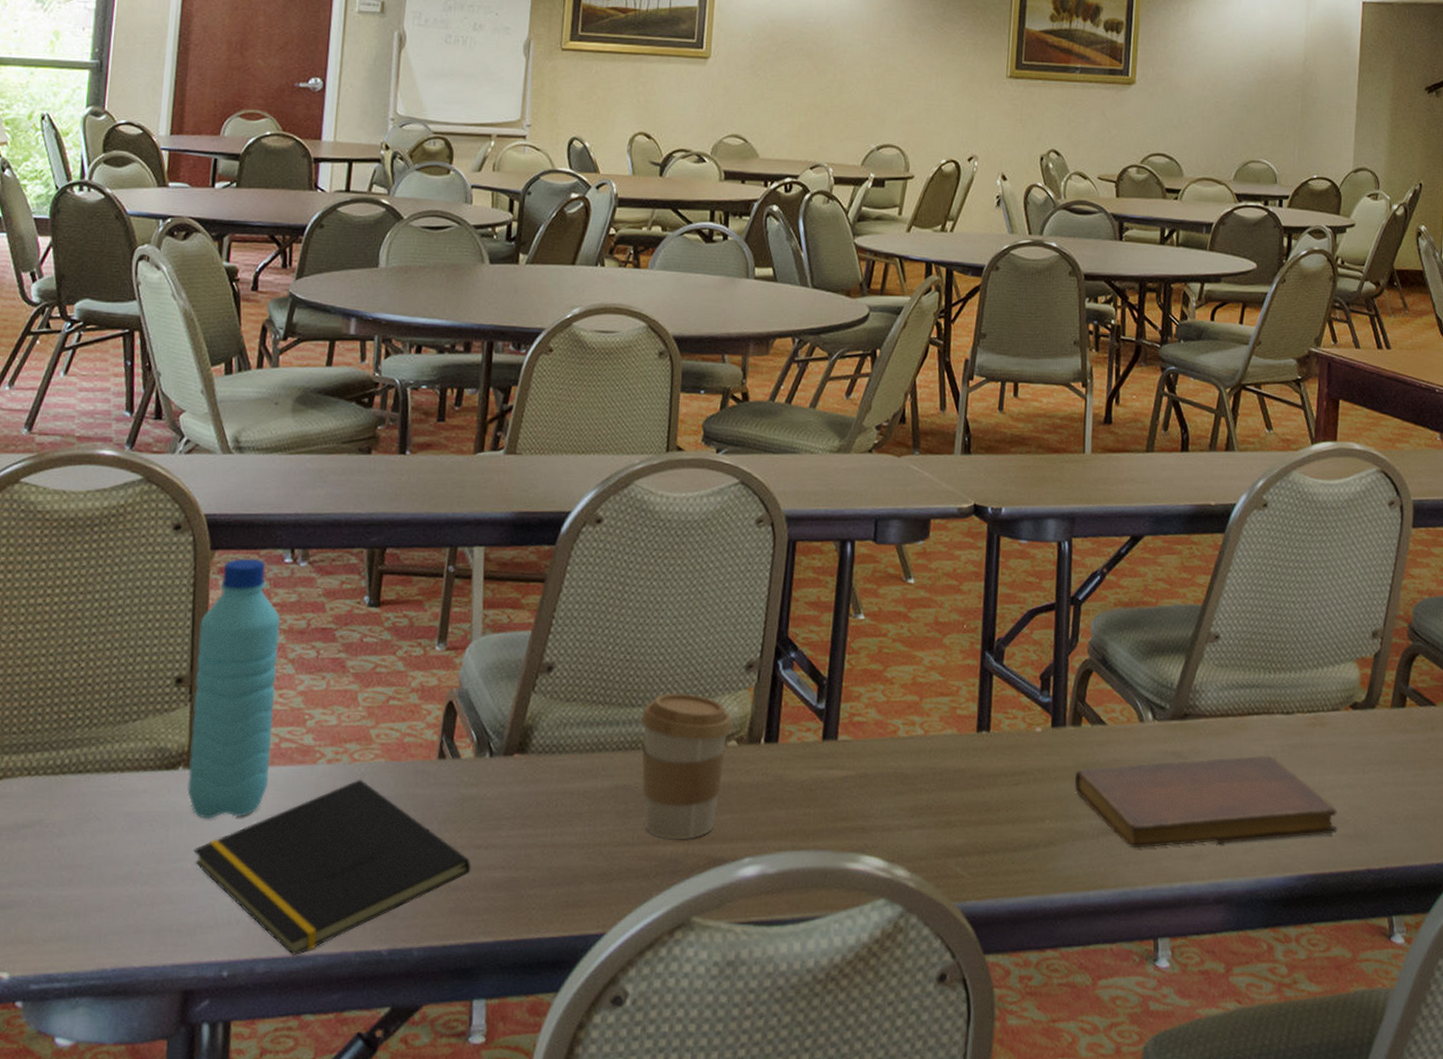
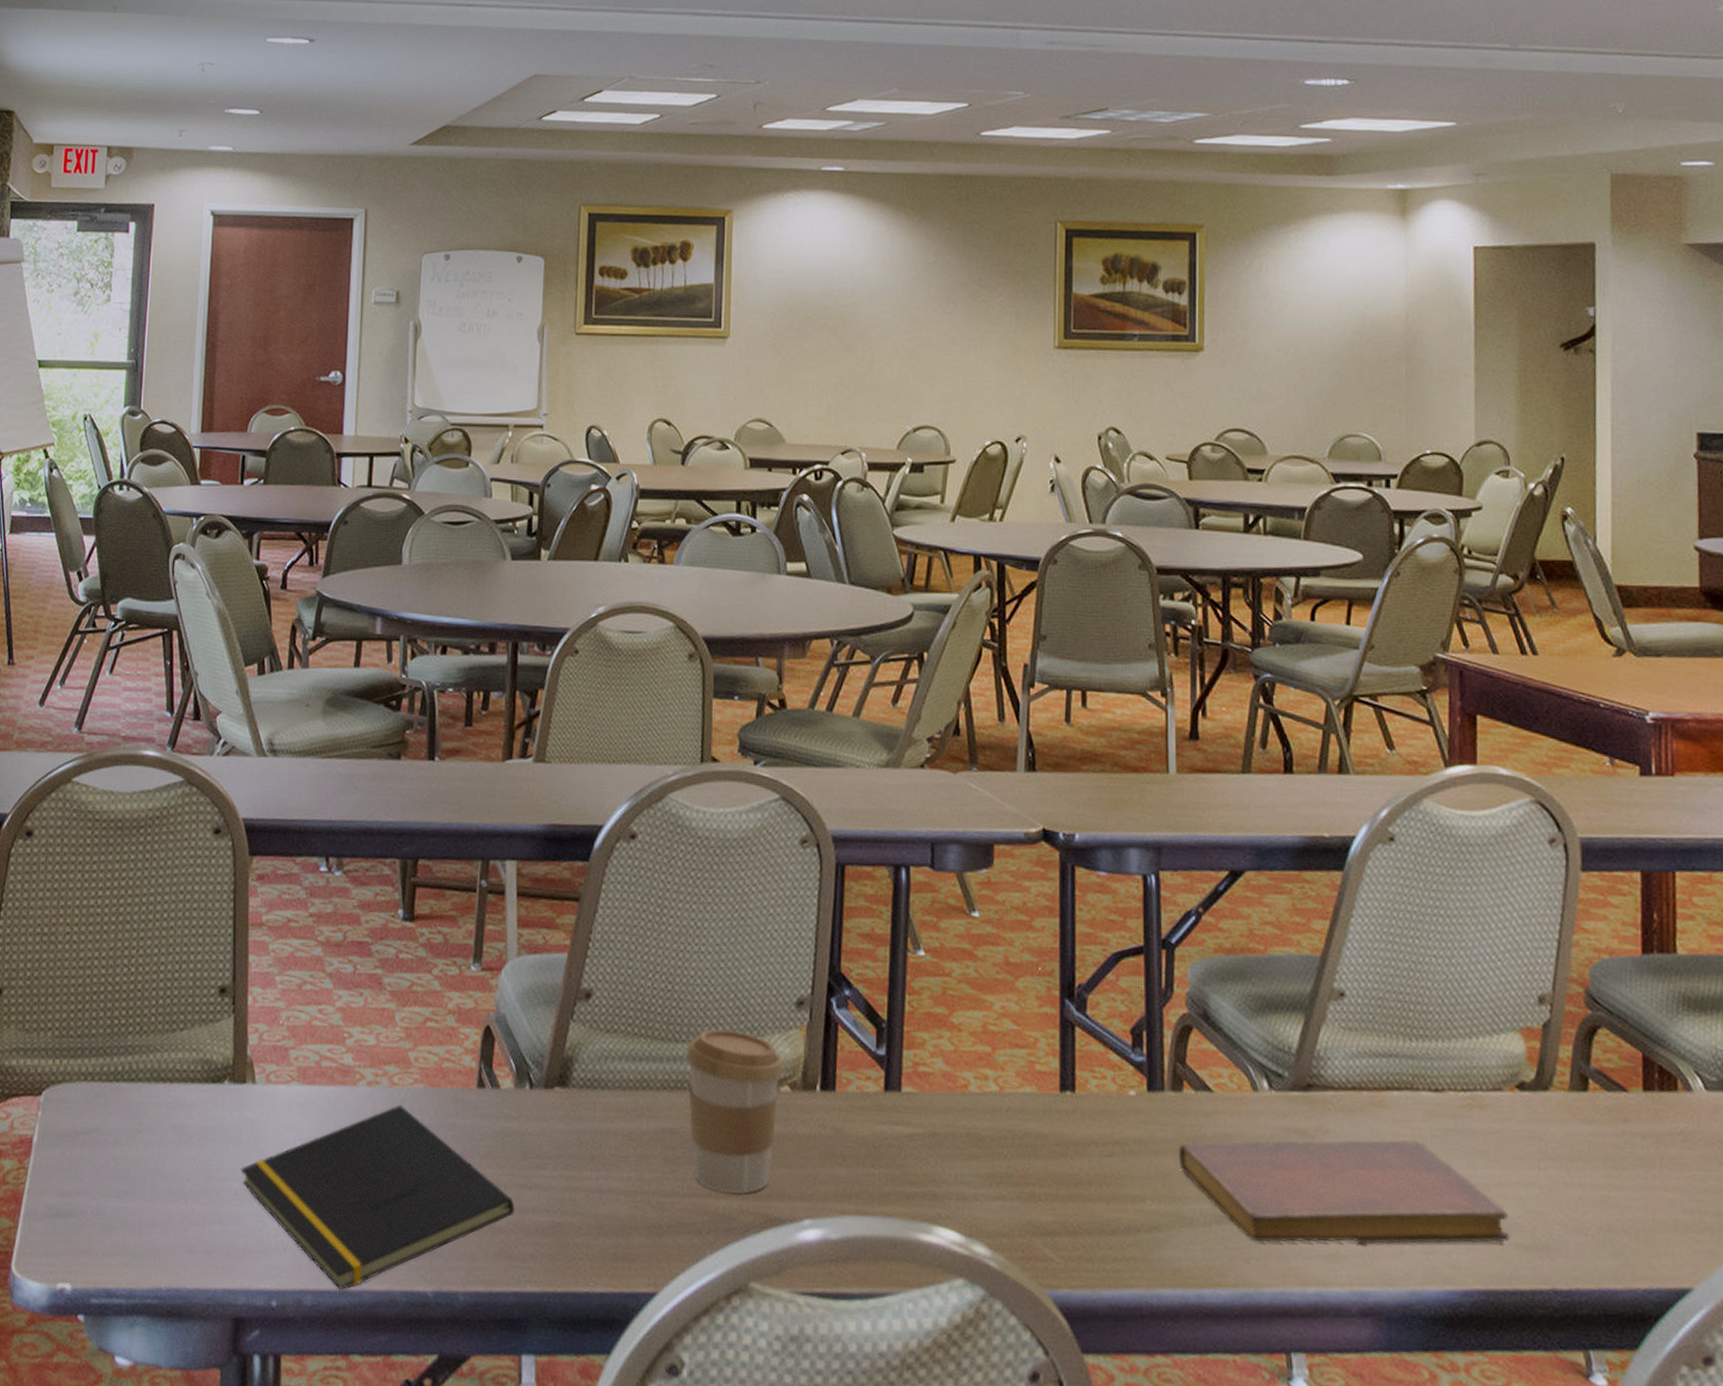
water bottle: present [187,558,281,819] -> none [233,865,318,1138]

